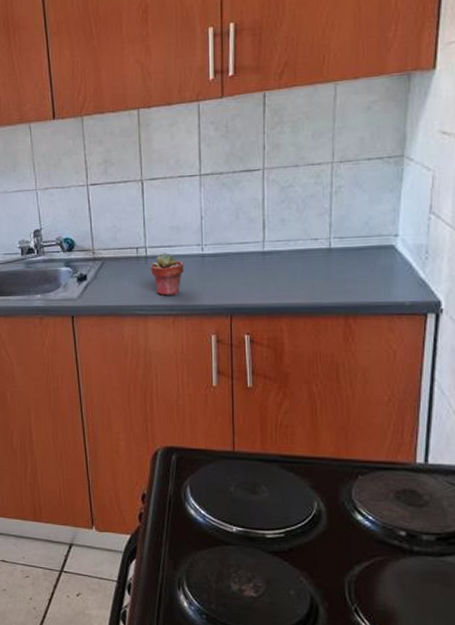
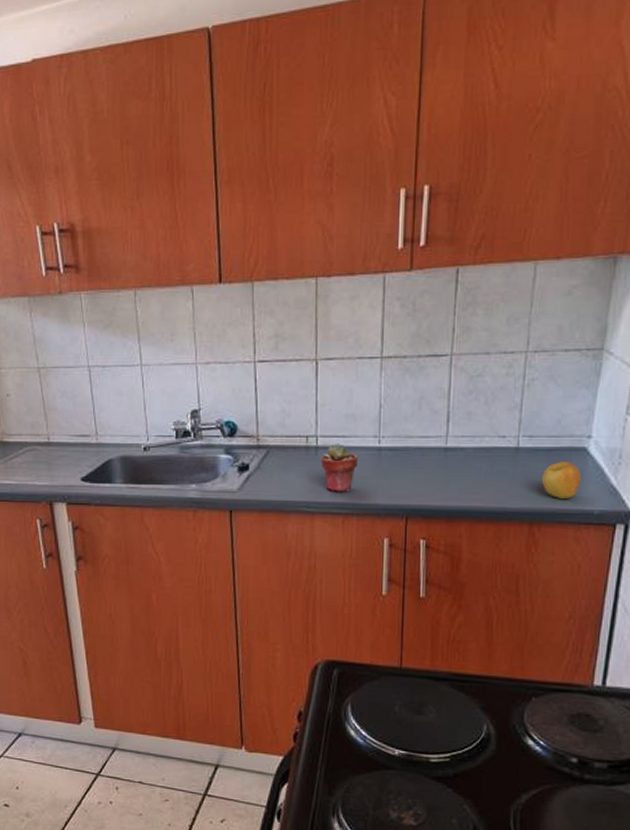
apple: none [355,259,390,292] -> present [542,461,581,499]

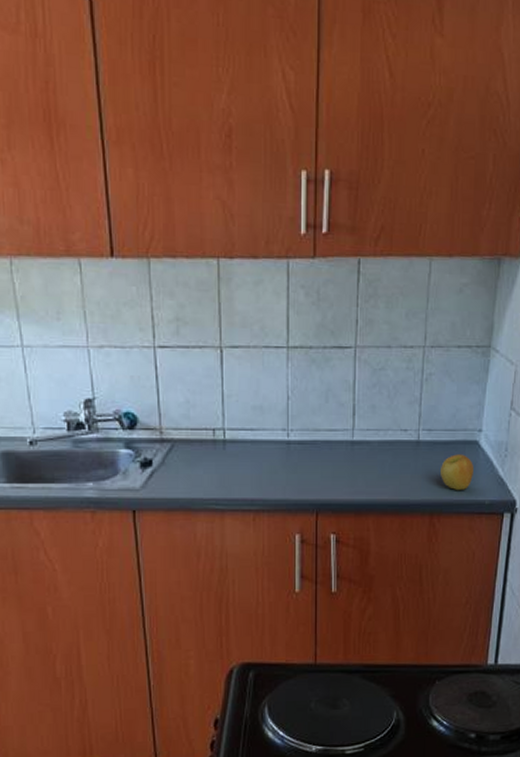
potted succulent: present [320,443,358,492] -> none [228,437,267,488]

